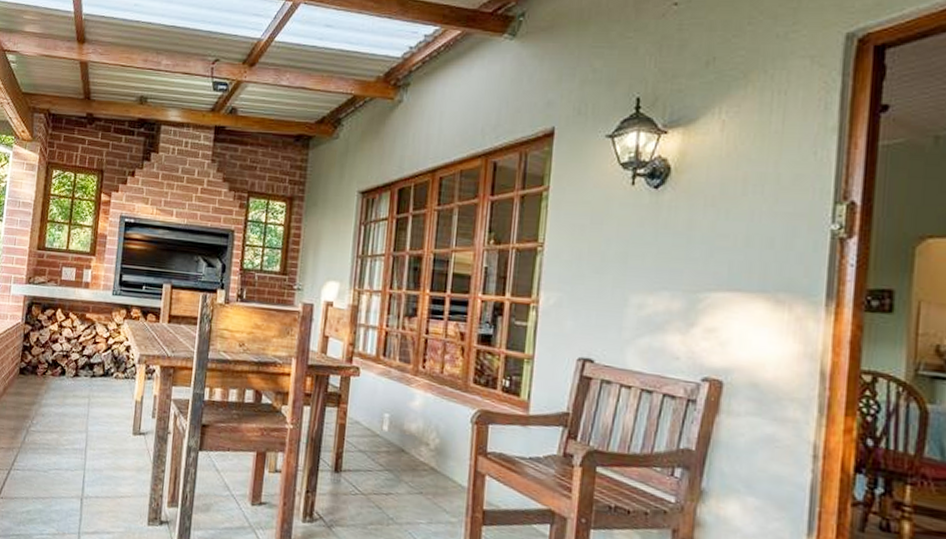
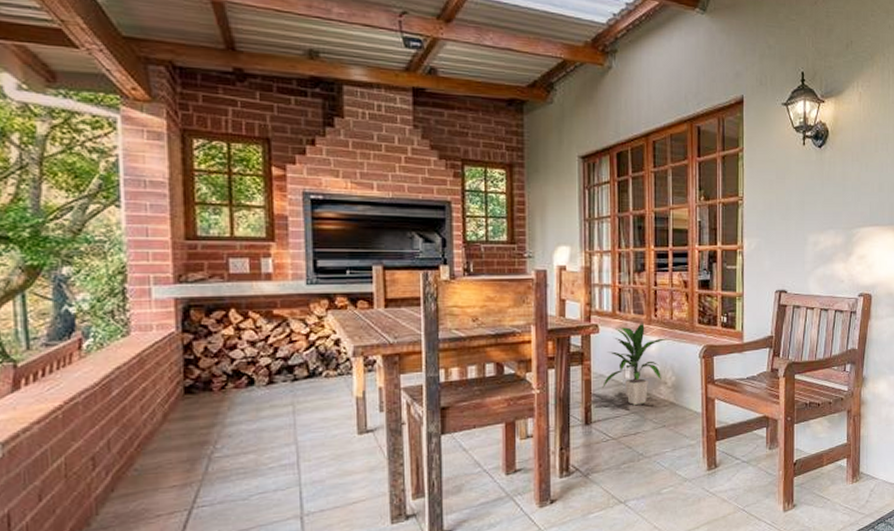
indoor plant: none [357,371,436,463] -> present [602,321,669,405]

